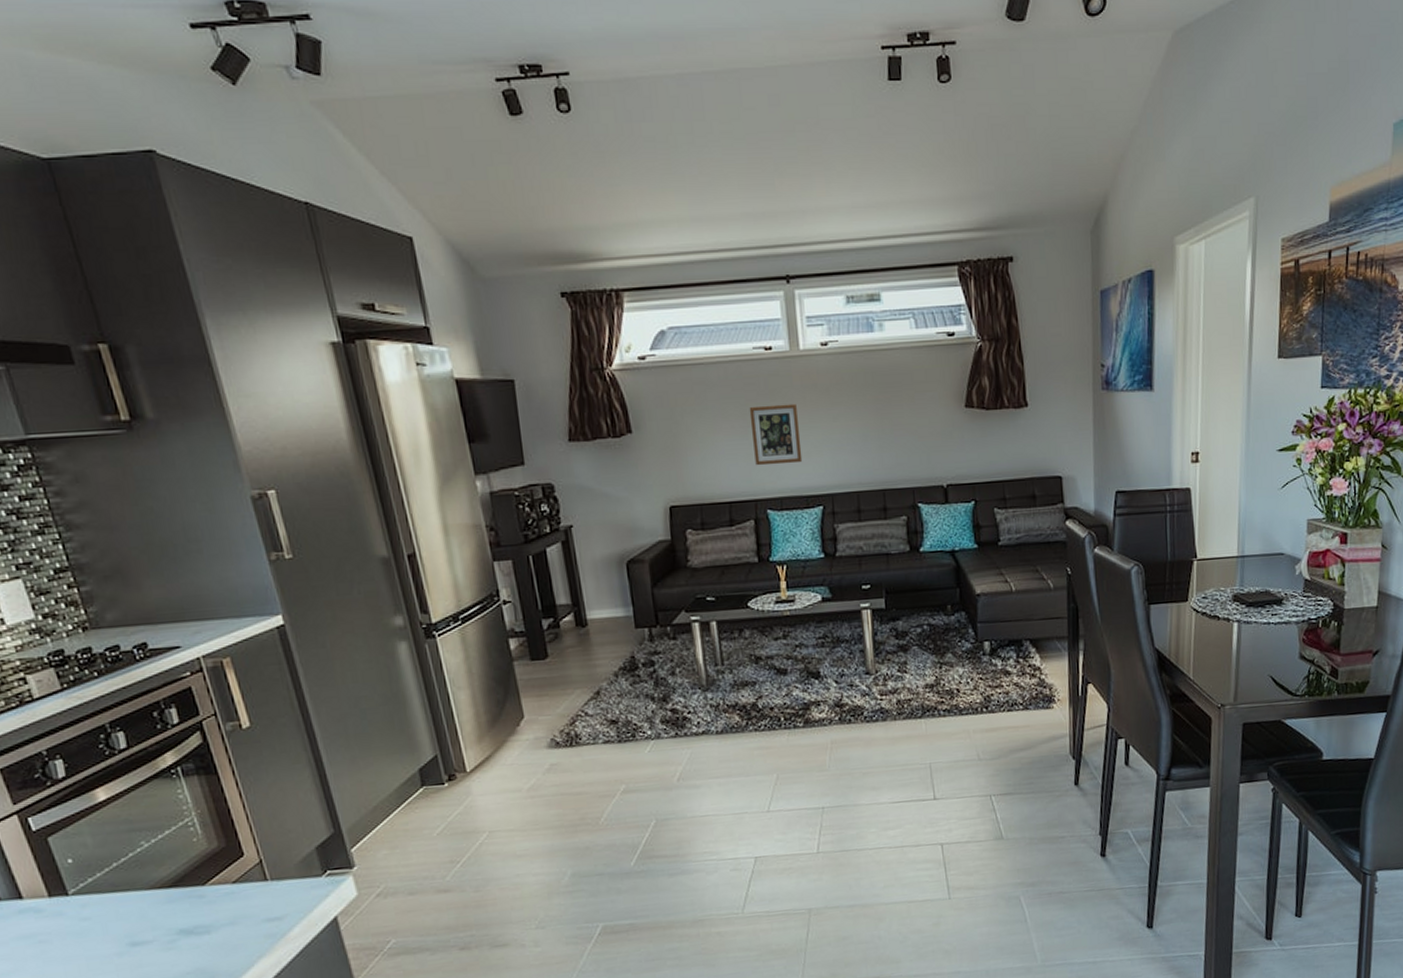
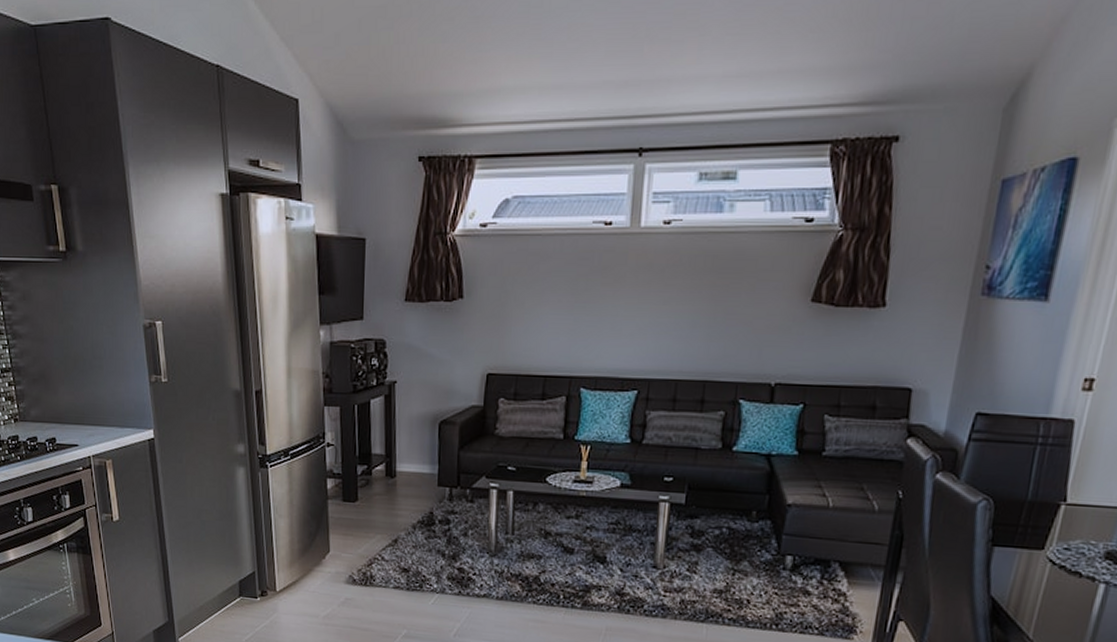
picture frame: present [749,403,803,466] -> none [576,281,628,344]

